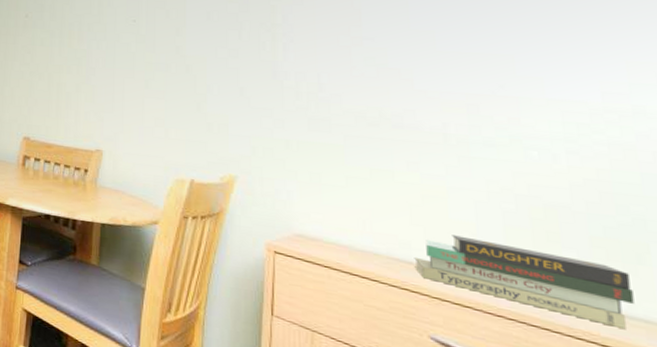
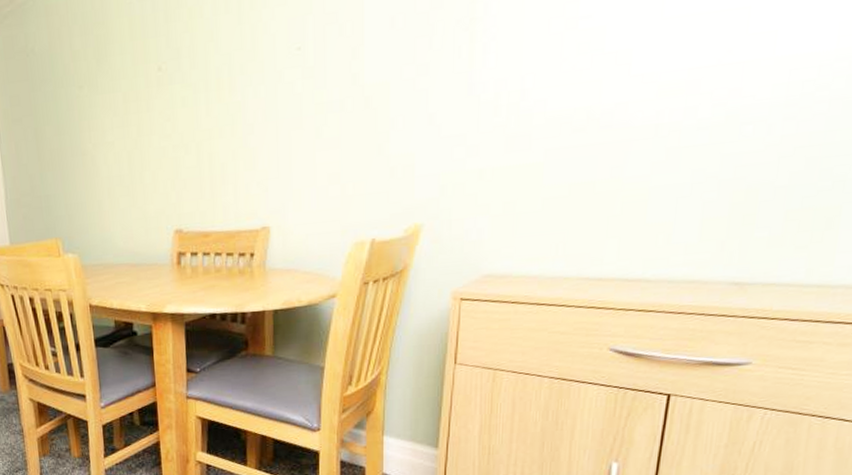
books: present [414,235,634,329] -> none [603,237,815,299]

